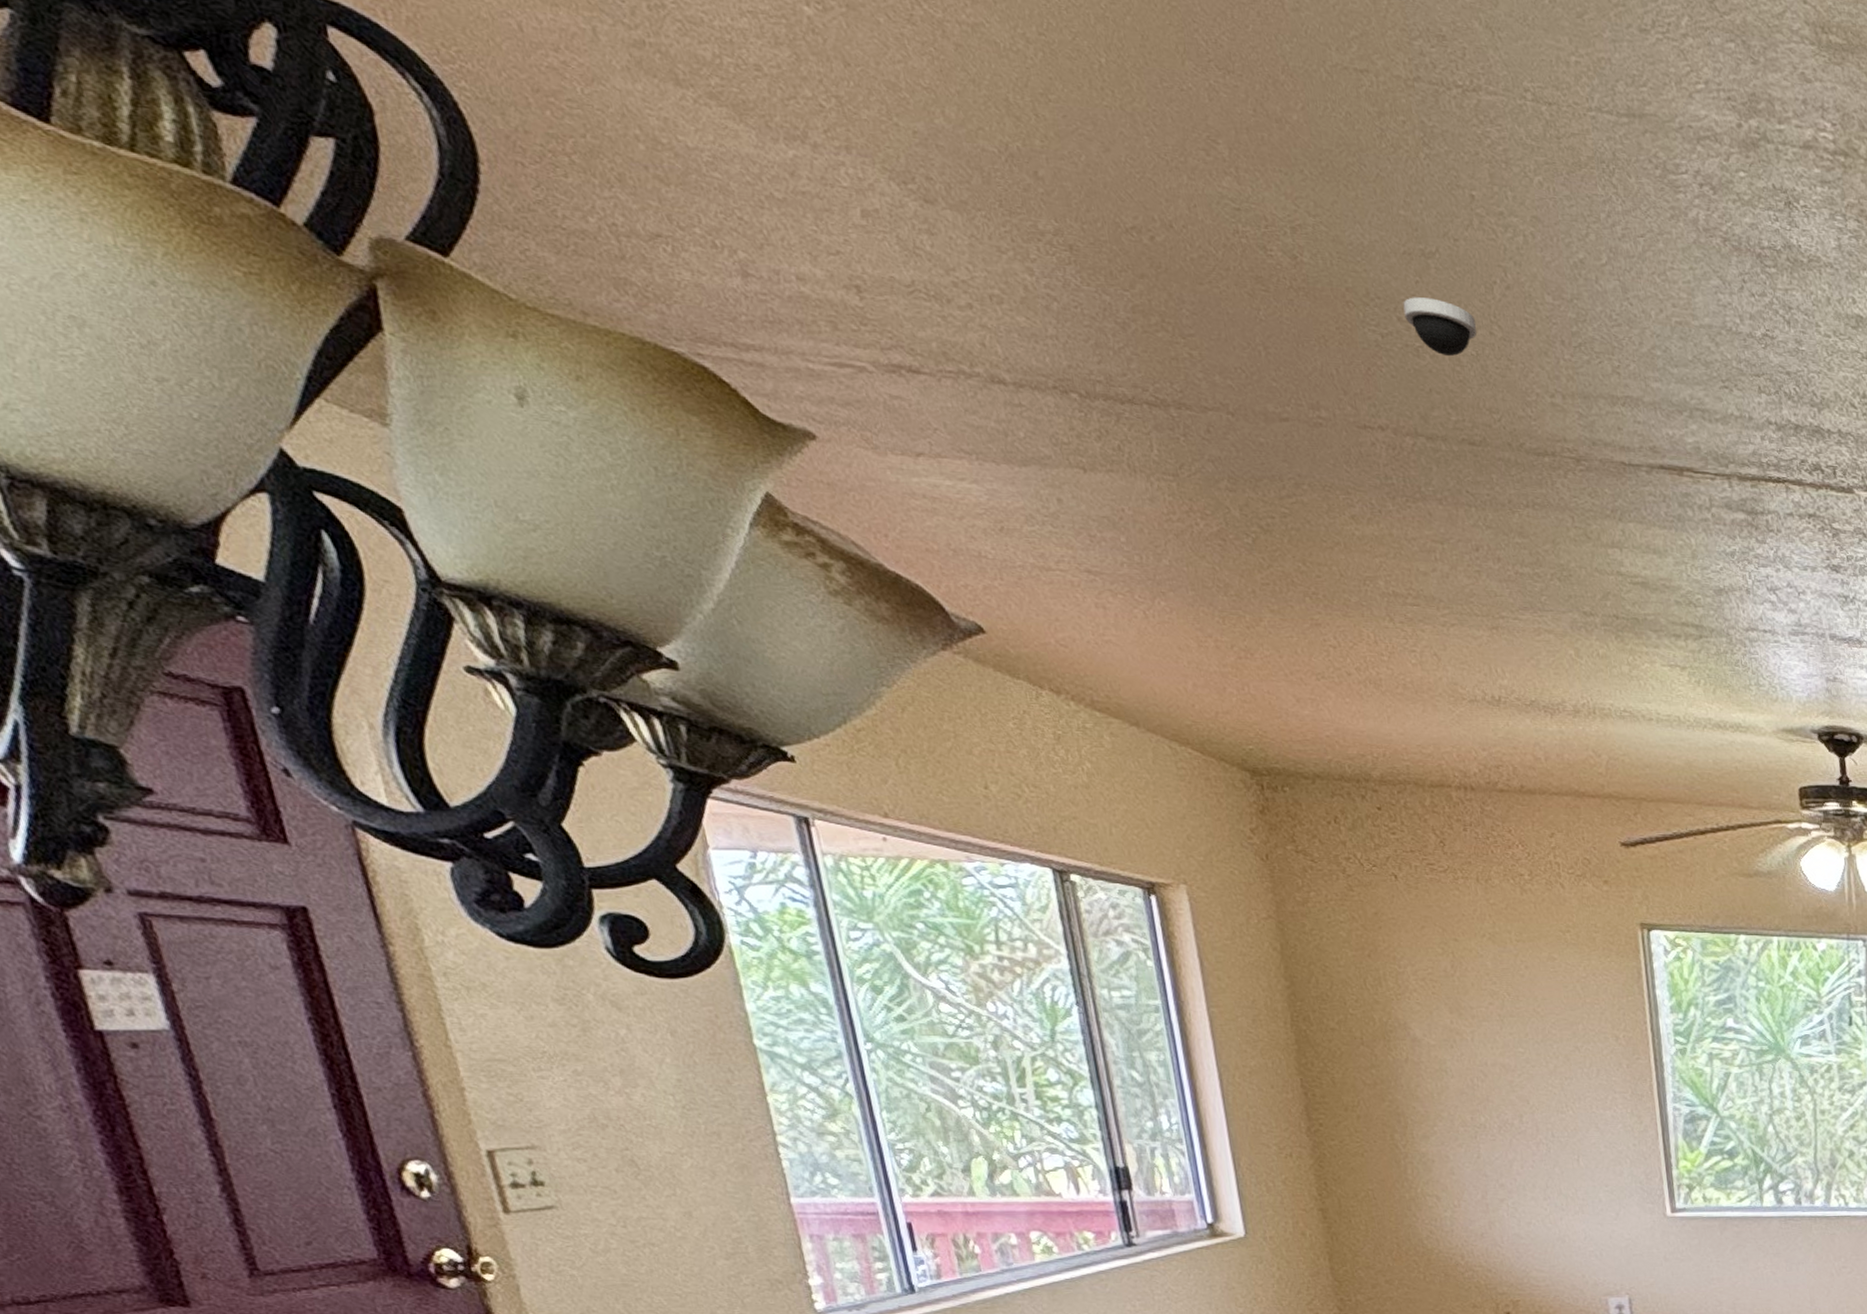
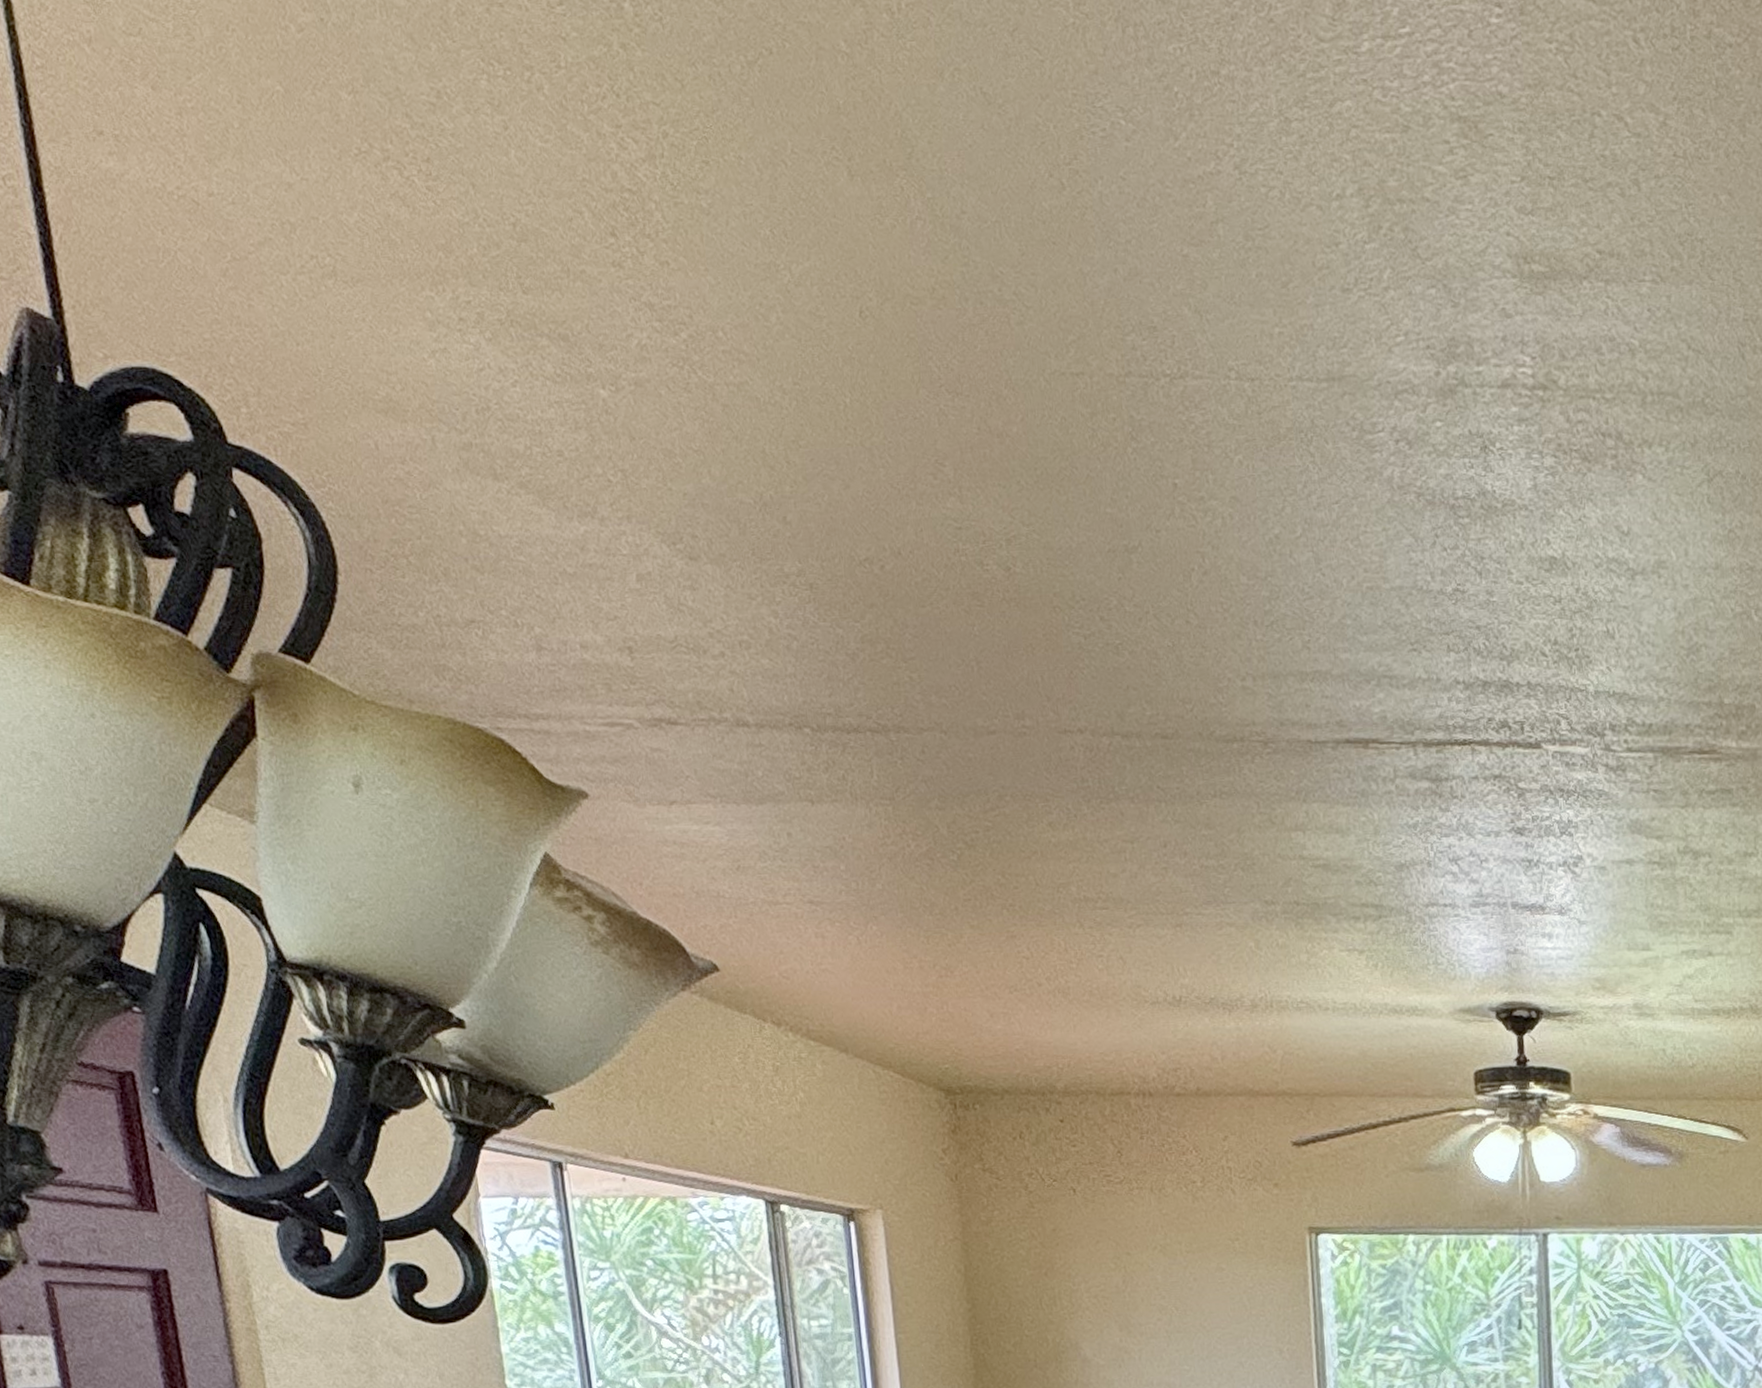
dome security camera: present [1403,297,1478,357] -> none [1106,593,1174,651]

